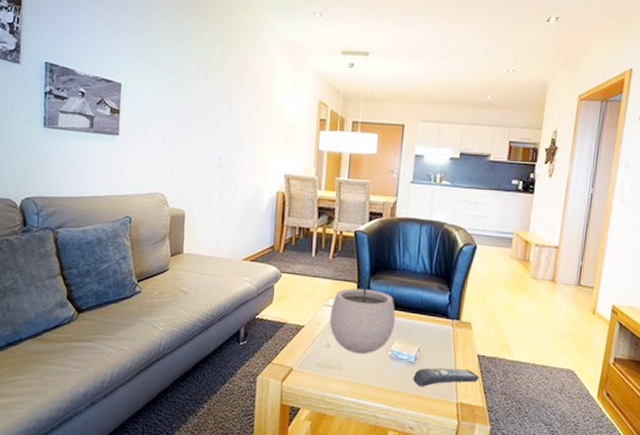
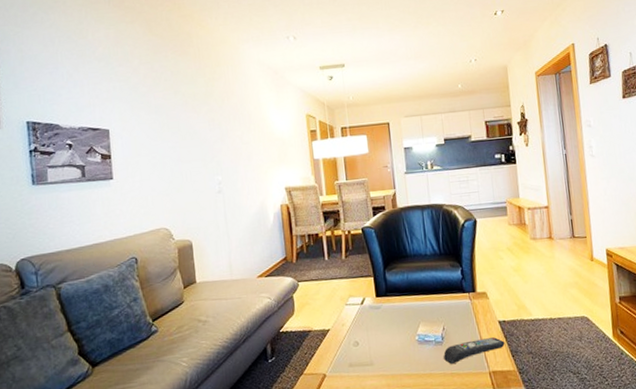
plant pot: present [329,270,396,354] -> none [352,262,417,346]

